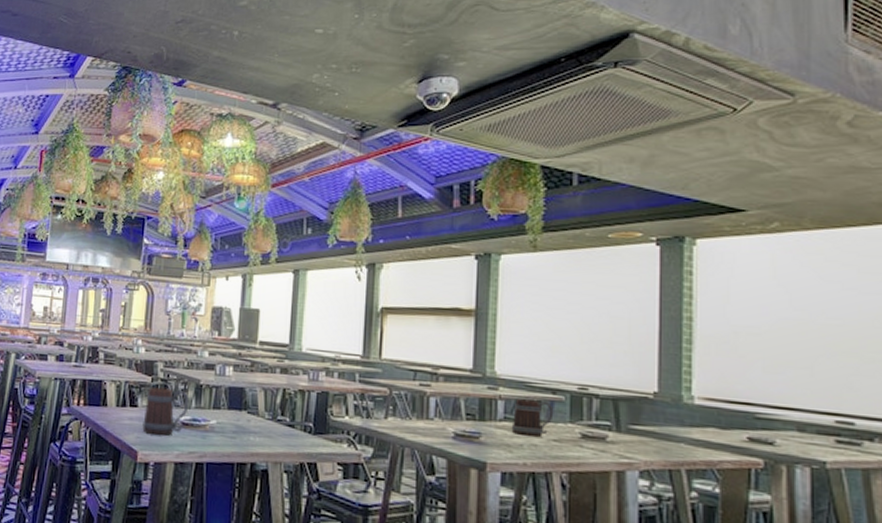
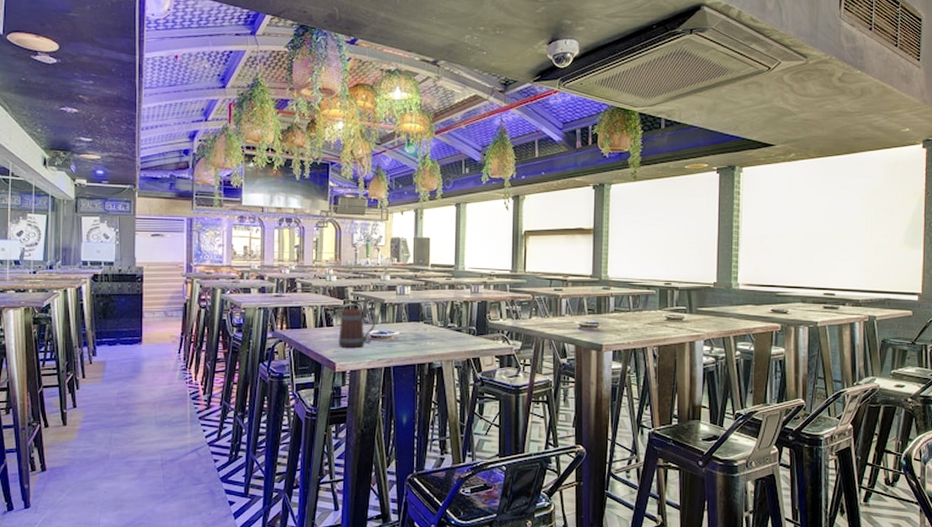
beer mug: present [511,399,554,438] -> none [619,295,648,323]

